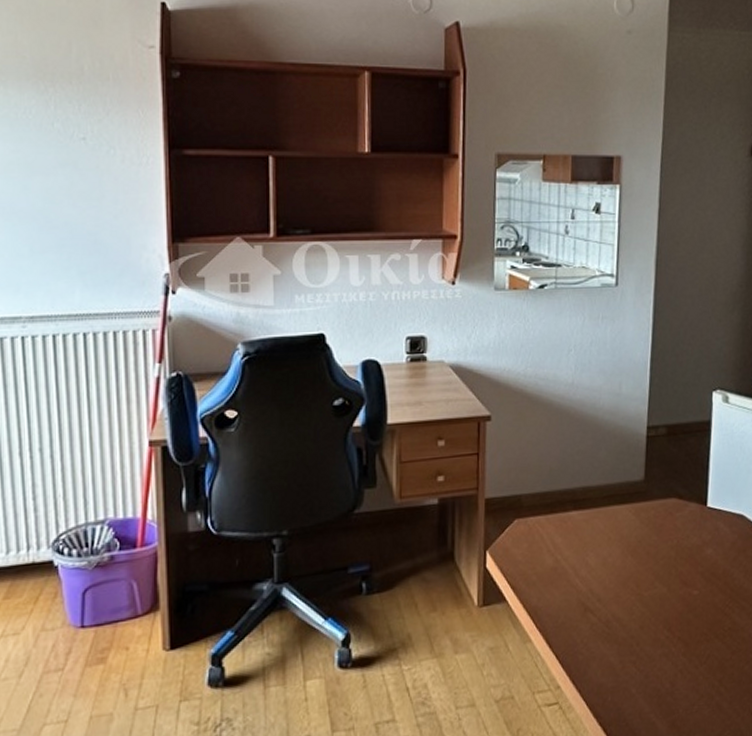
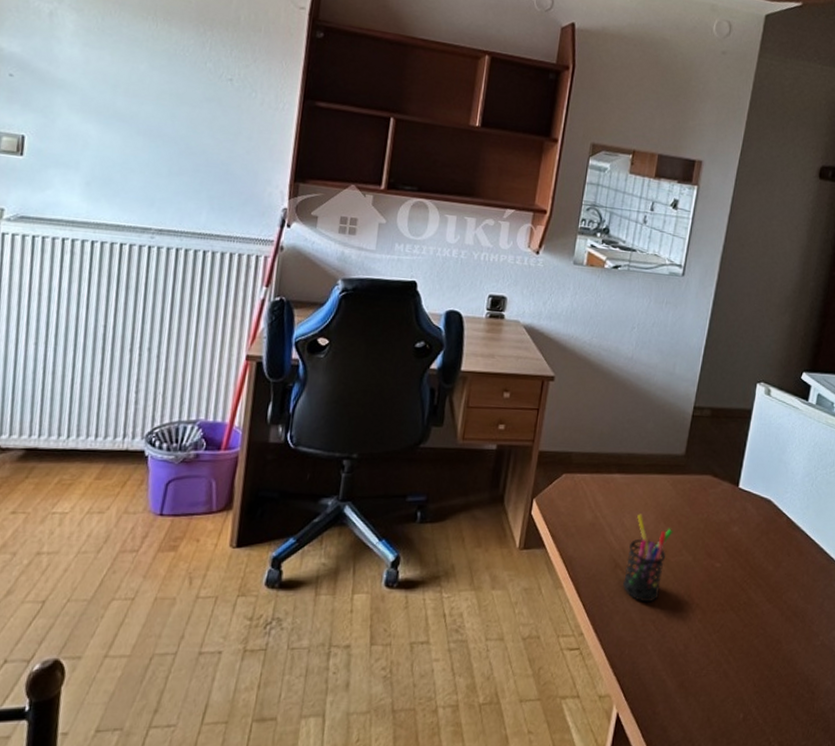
pen holder: none [596,550,643,644] -> present [623,514,673,603]

